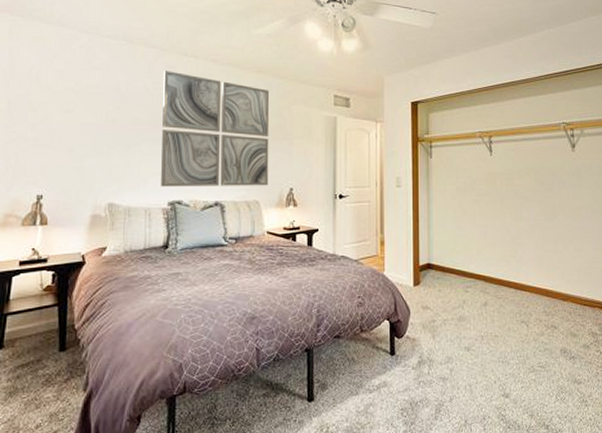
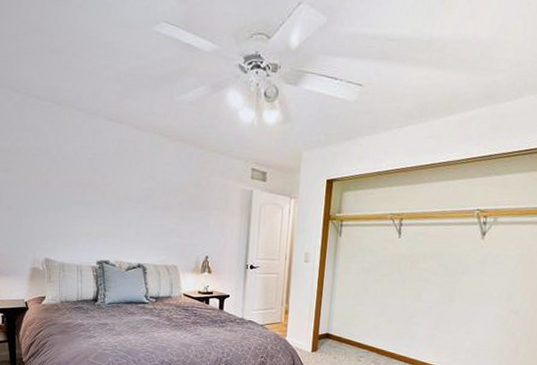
wall art: present [161,71,270,187] -> none [90,135,190,253]

